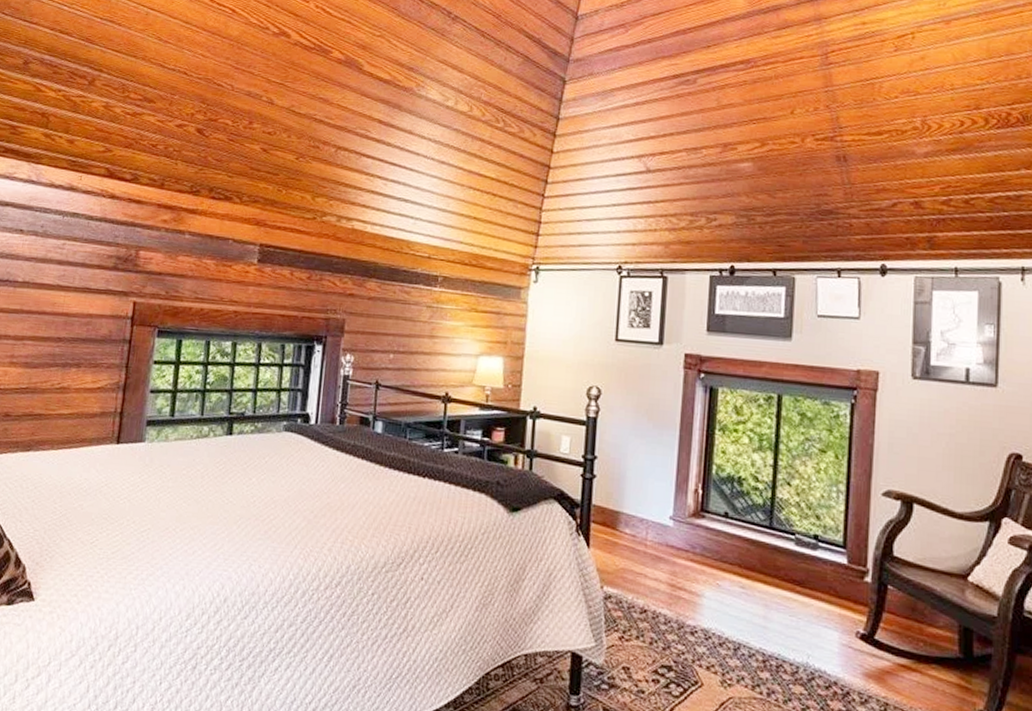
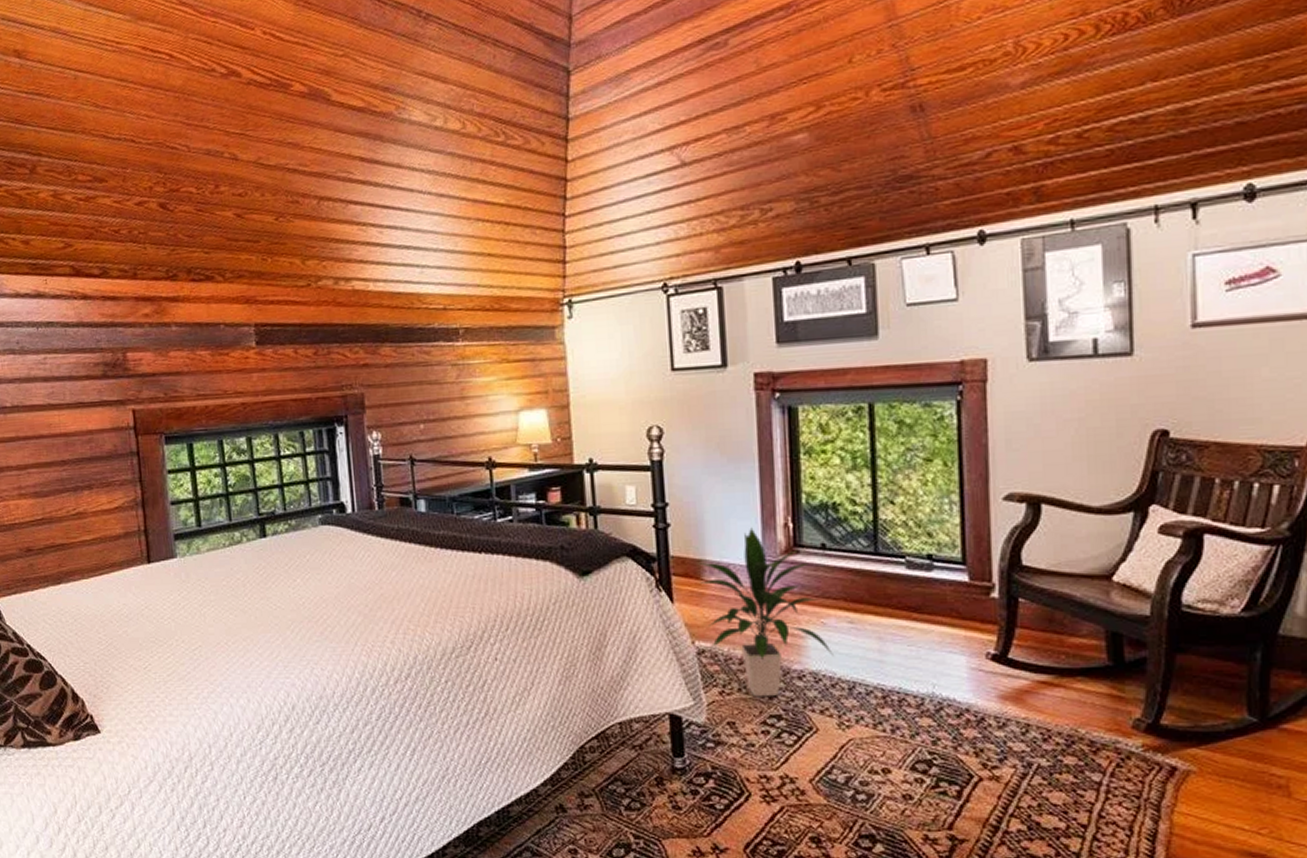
indoor plant: none [615,489,724,647] -> present [698,527,834,697]

